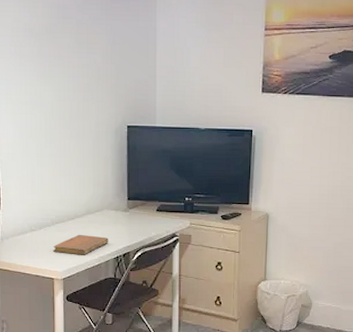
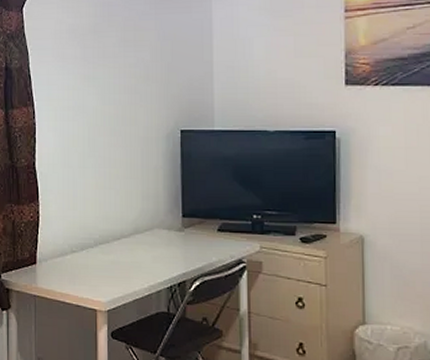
notebook: present [53,234,109,255] -> none [96,257,160,283]

